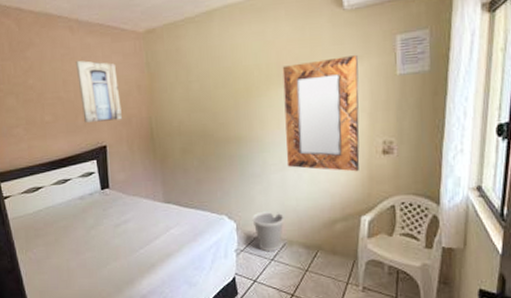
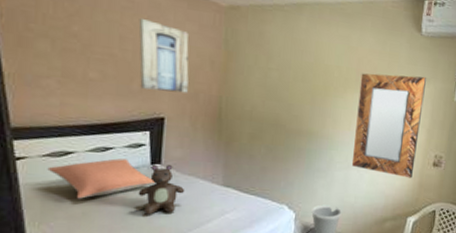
pillow: none [26,188,106,227] -> present [47,158,155,199]
teddy bear: none [94,187,132,237] -> present [138,164,185,215]

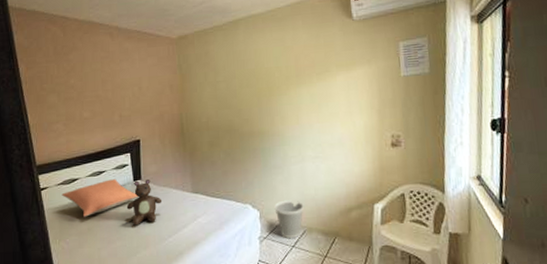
wall art: present [138,17,189,93] -> none [114,62,155,119]
home mirror: present [351,73,427,179] -> none [300,59,371,163]

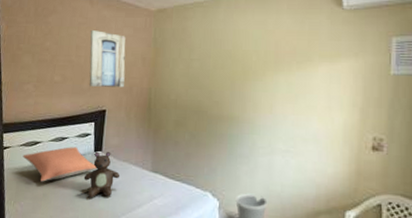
wall art: none [114,62,155,119] -> present [89,29,126,88]

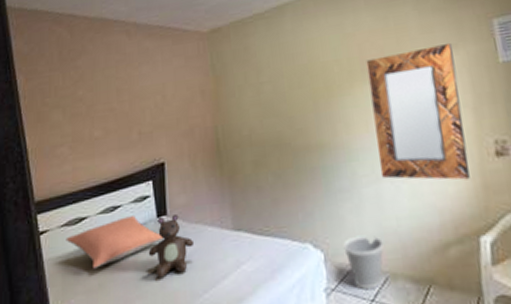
wall art: present [89,29,126,88] -> none [131,66,183,136]
home mirror: none [275,52,354,165] -> present [366,44,470,180]

